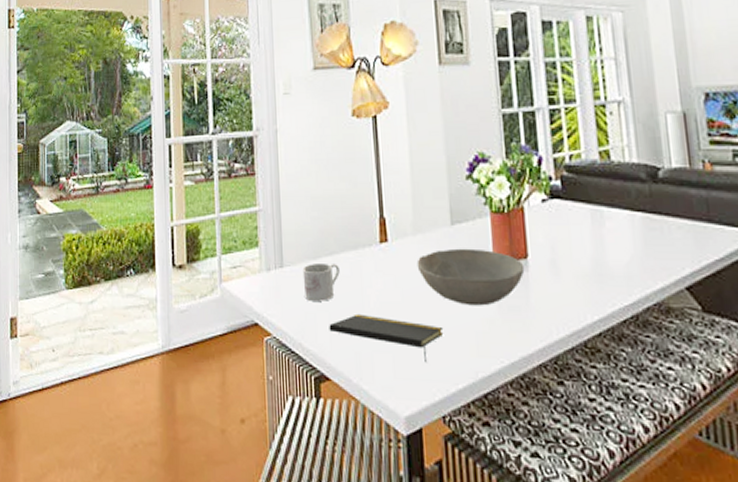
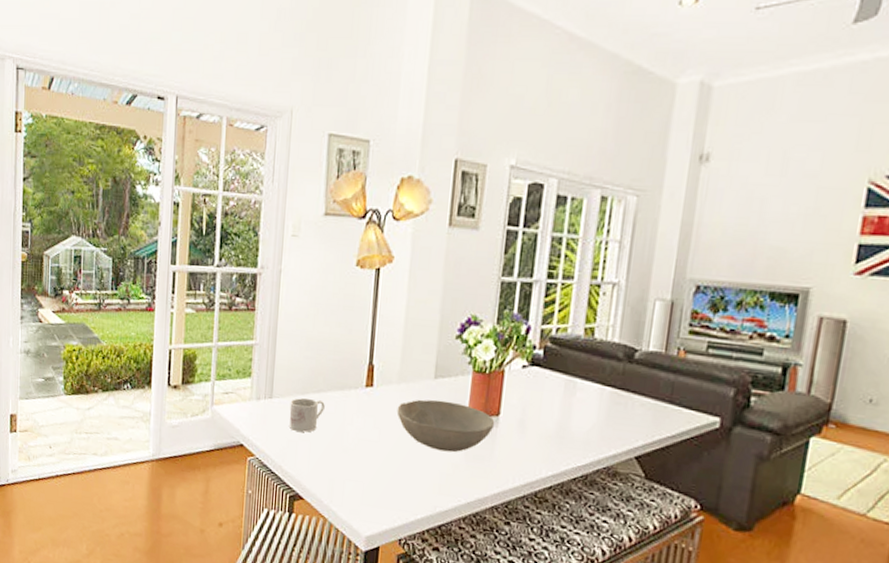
notepad: present [329,313,444,363] -> none [308,446,412,495]

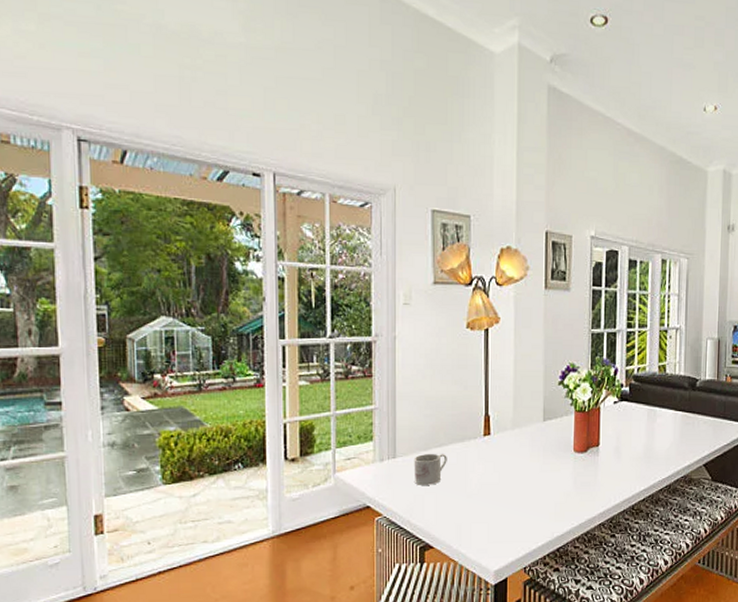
bowl: present [396,399,495,453] -> none [513,439,596,483]

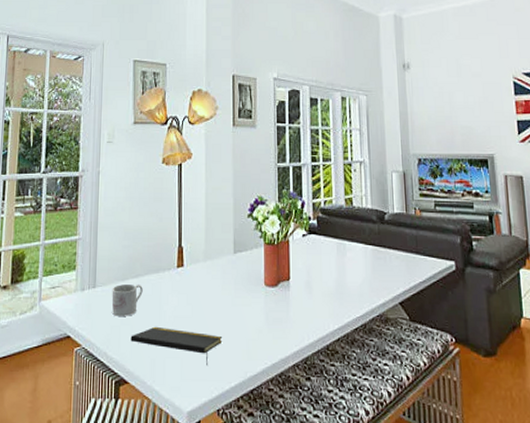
notepad: none [435,494,530,529] -> present [130,326,223,366]

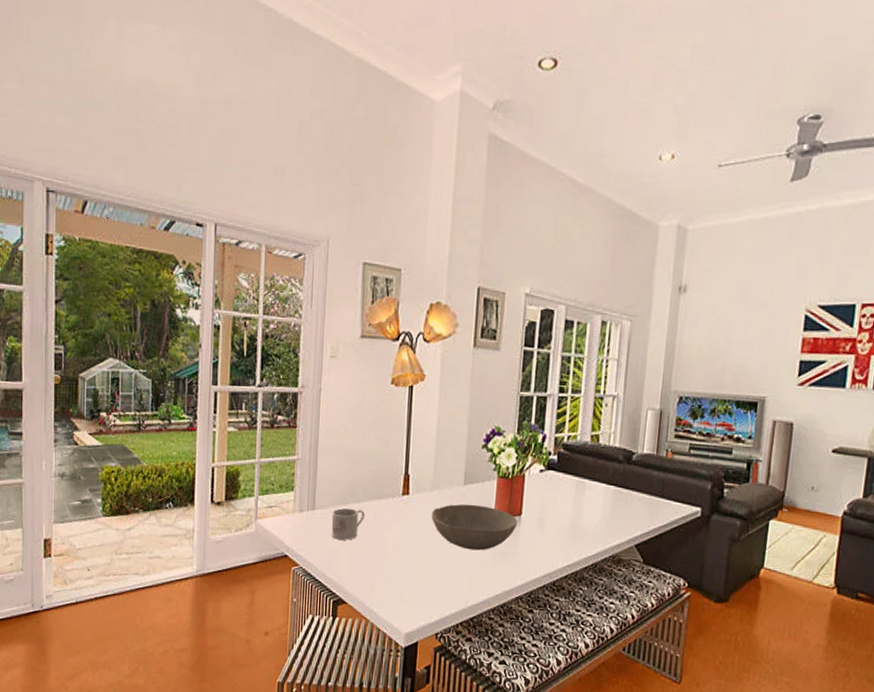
notepad: present [130,326,223,366] -> none [350,551,446,593]
bowl: none [205,272,287,319] -> present [431,504,518,551]

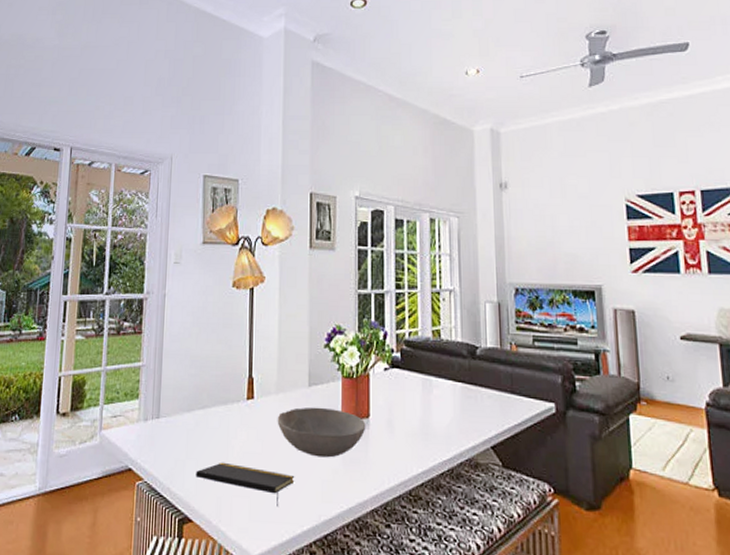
mug: present [331,508,365,540] -> none [176,416,210,450]
notepad: none [350,551,446,593] -> present [195,462,295,508]

